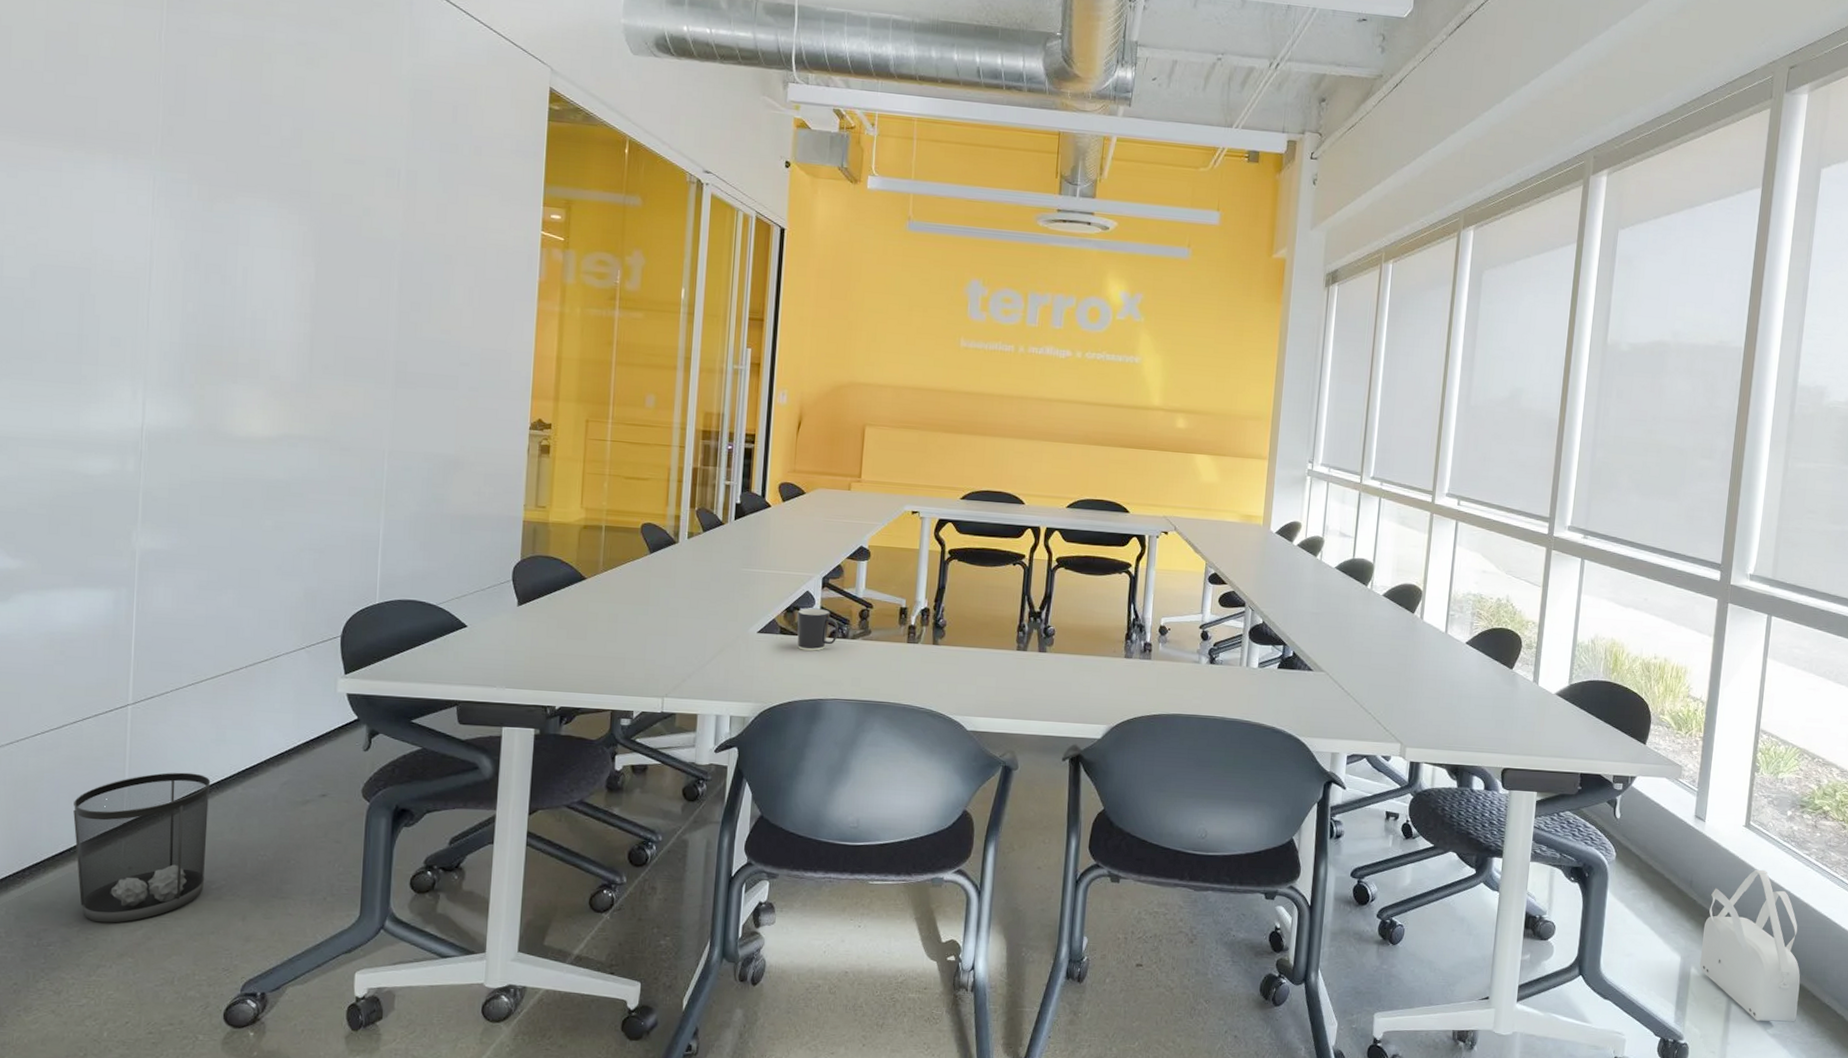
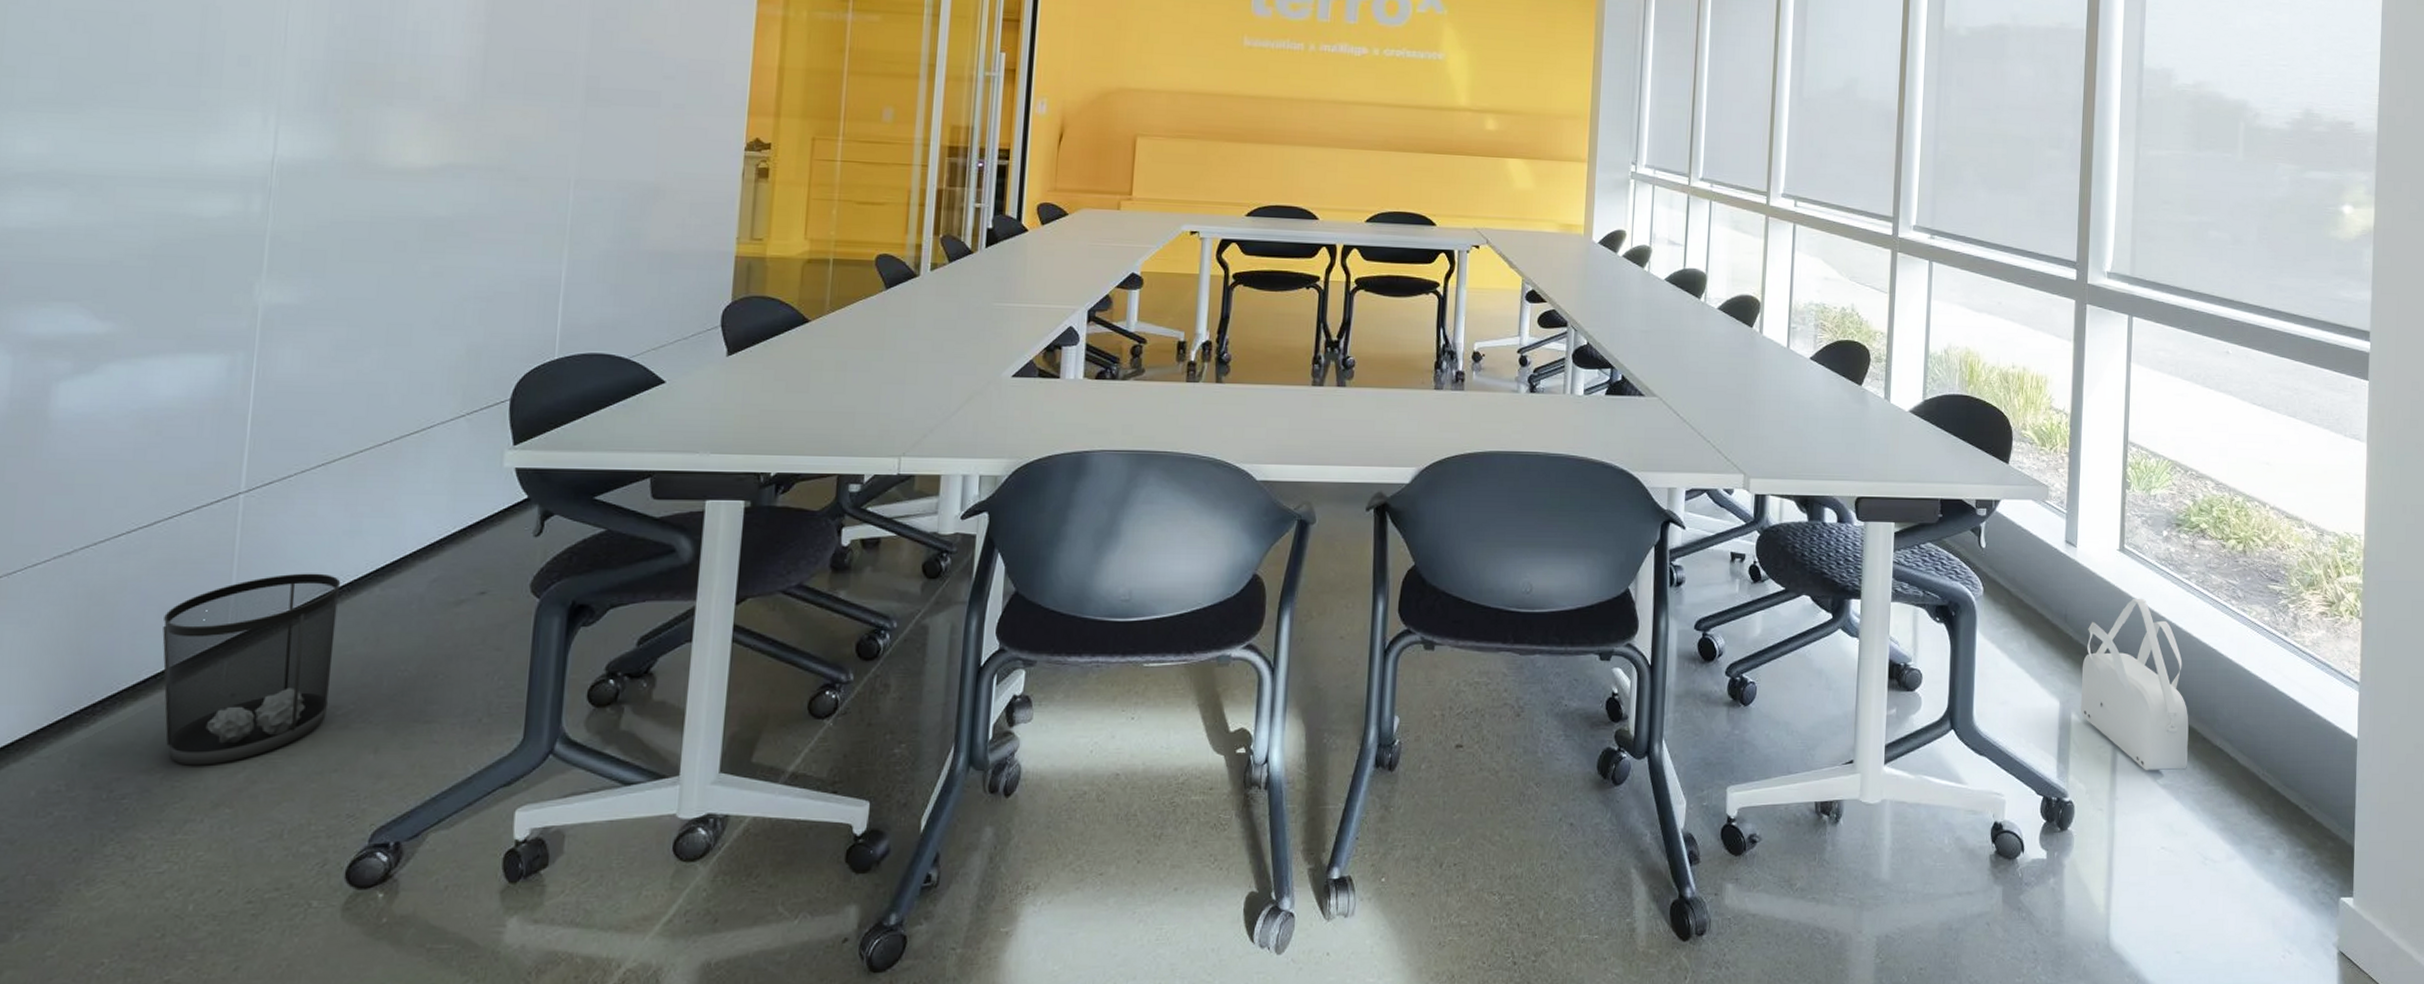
mug: present [797,608,839,652] -> none [1058,346,1108,397]

